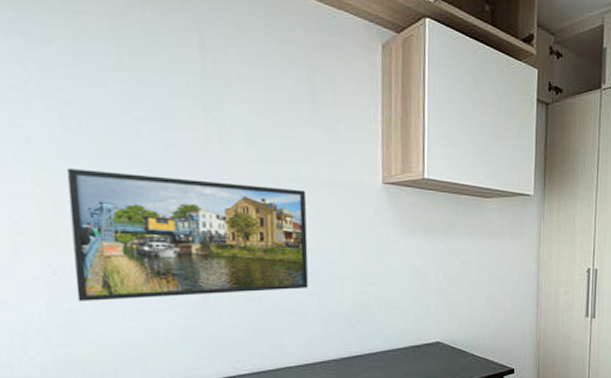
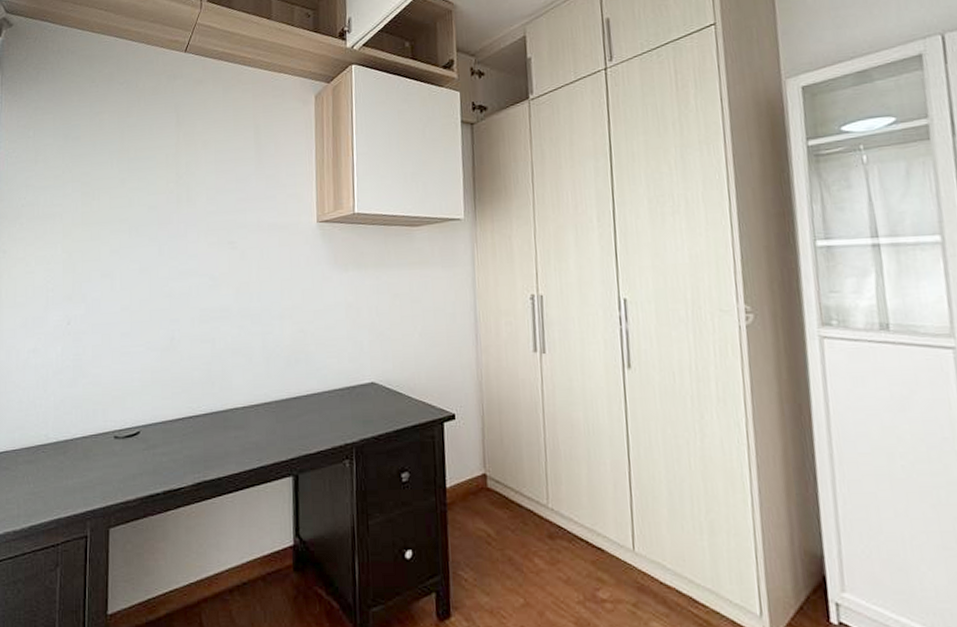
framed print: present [66,167,309,301] -> none [82,234,254,347]

